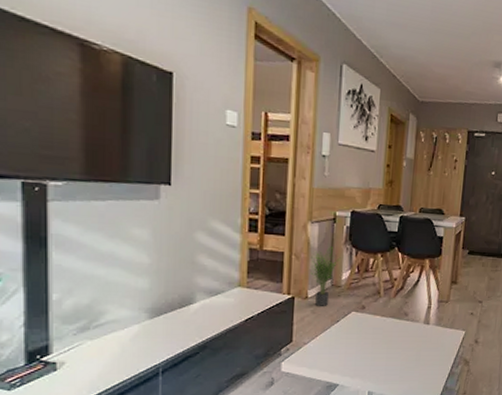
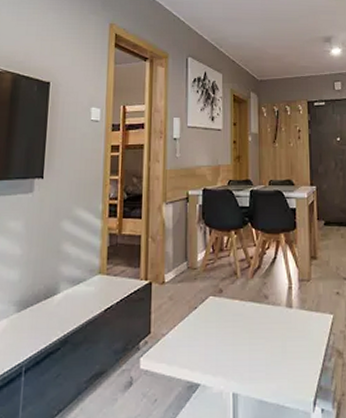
potted plant: present [310,246,341,306] -> none [166,226,195,291]

